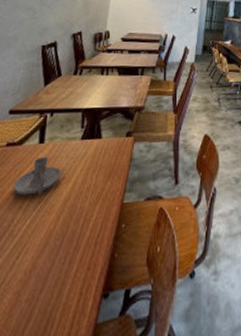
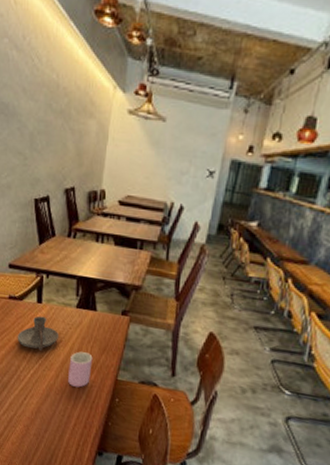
cup: none [70,183,98,225] -> present [68,351,93,388]

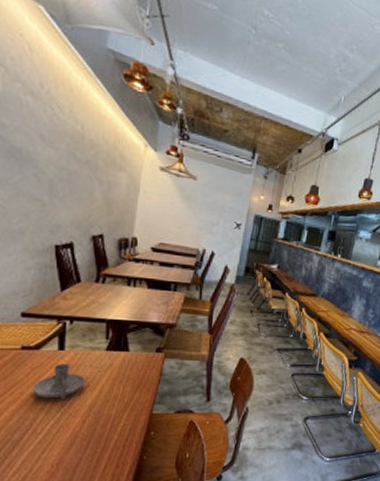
cup: present [68,351,93,388] -> none [97,393,125,429]

